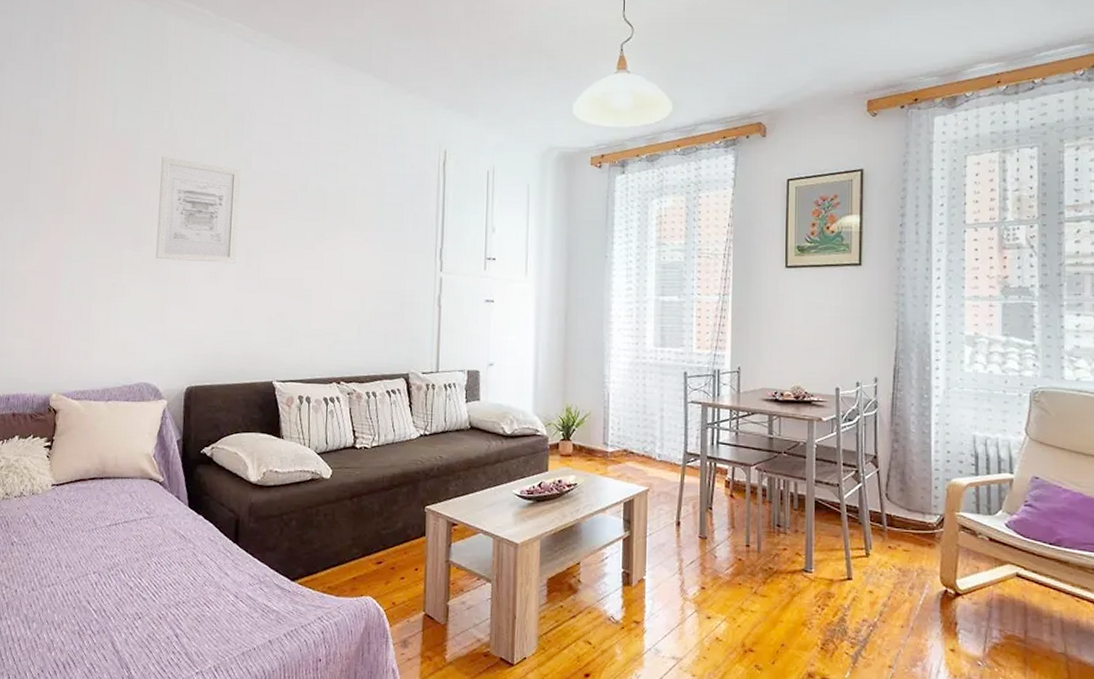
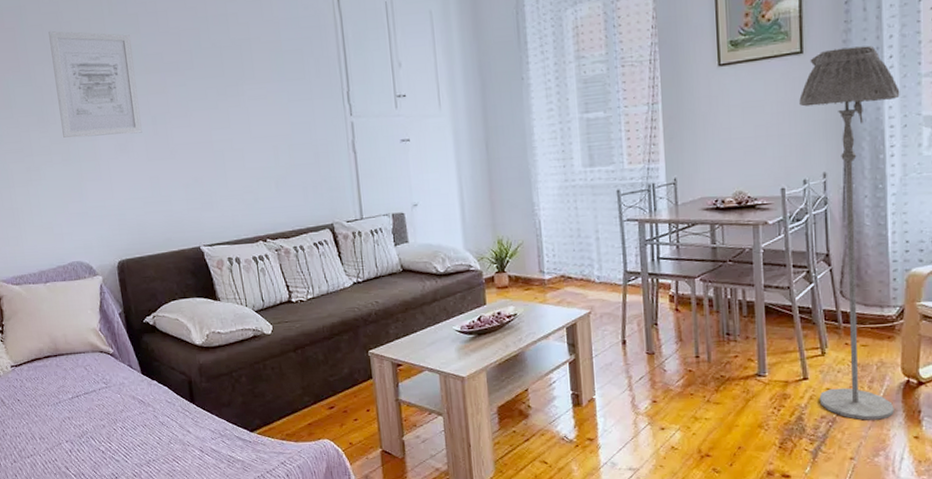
floor lamp: none [856,265,946,629] -> present [799,45,900,420]

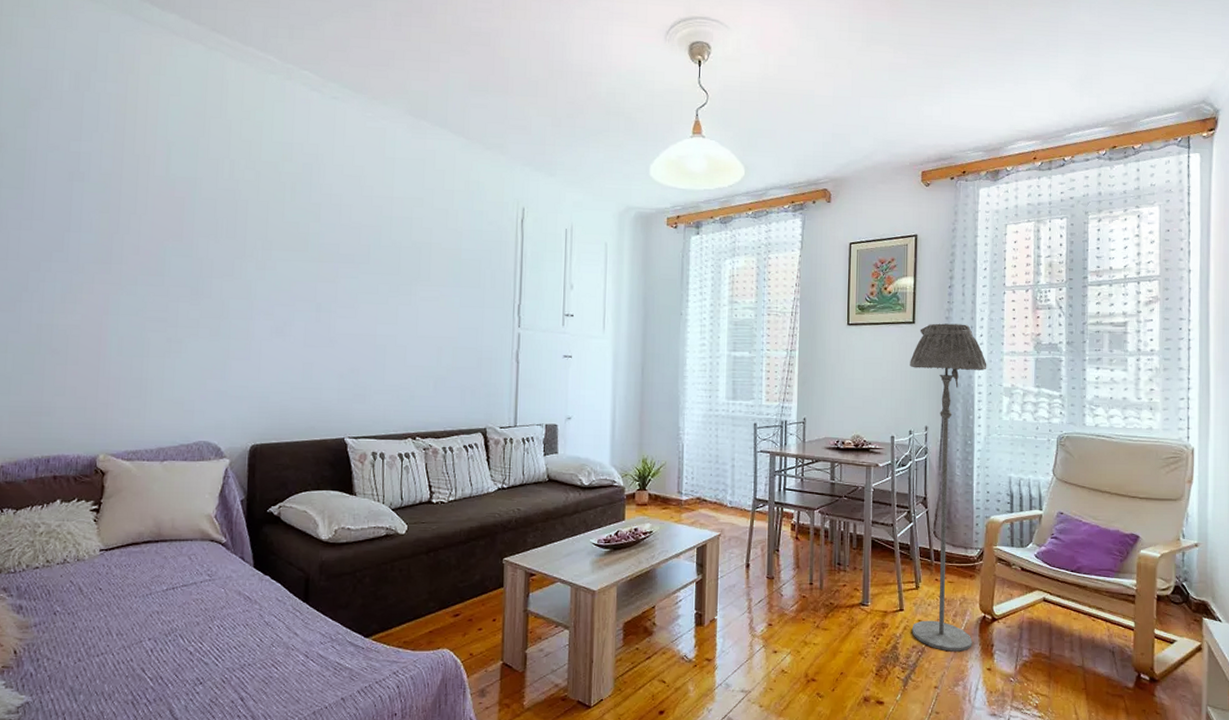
wall art: present [48,30,142,138] -> none [216,206,309,318]

